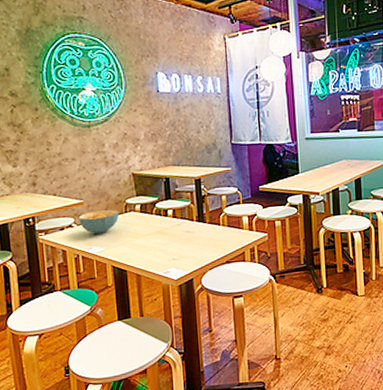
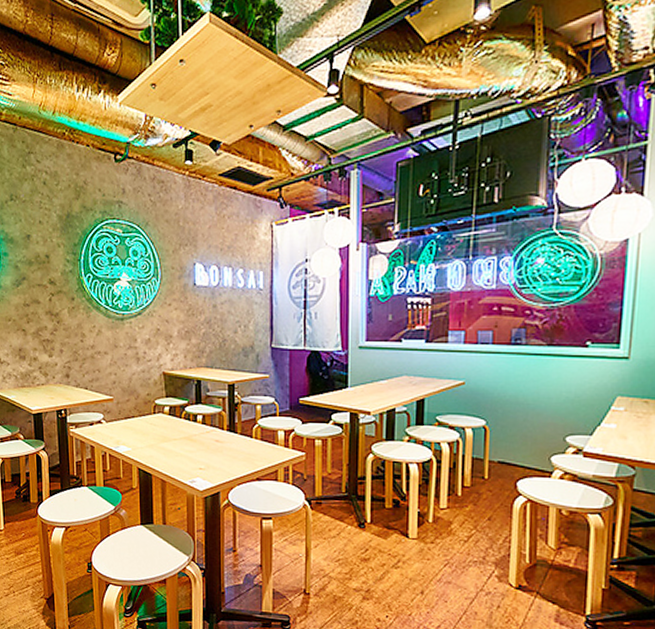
cereal bowl: present [78,209,120,234] -> none [108,408,148,433]

